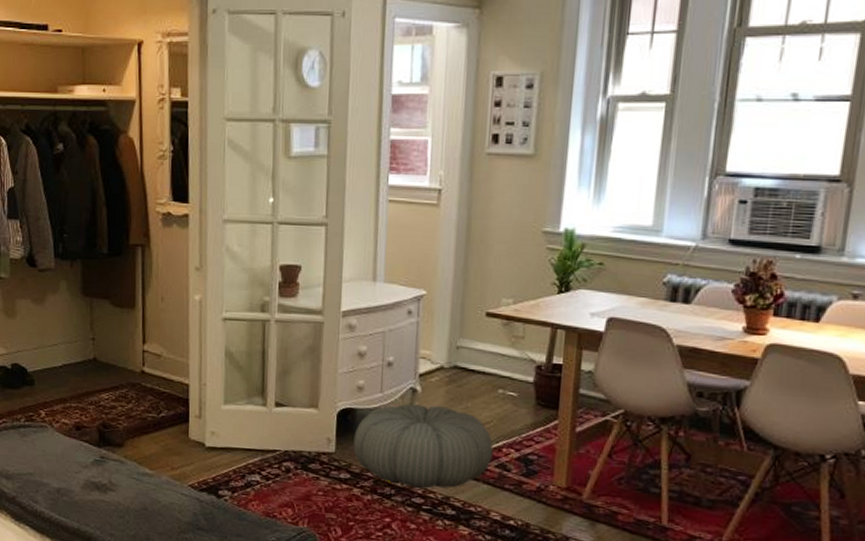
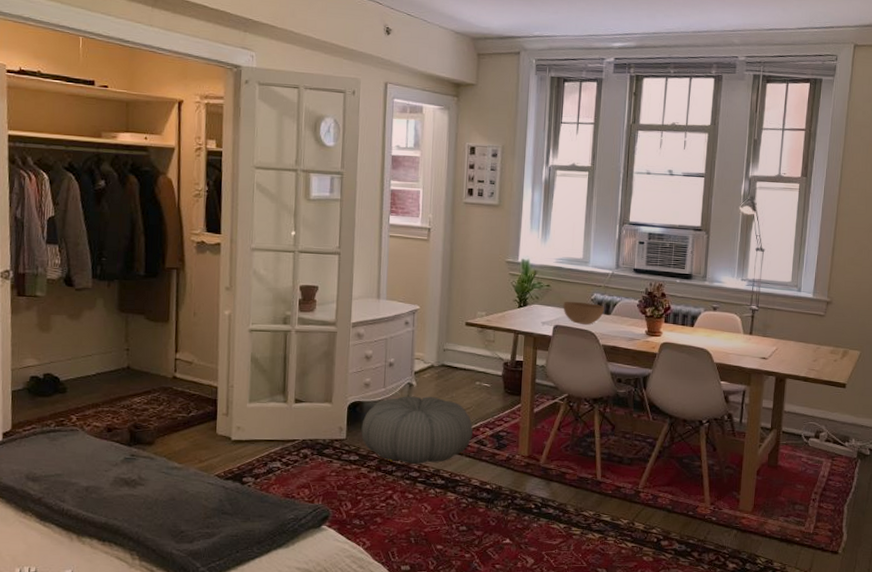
bowl: none [621,284,683,317] -> present [563,301,605,324]

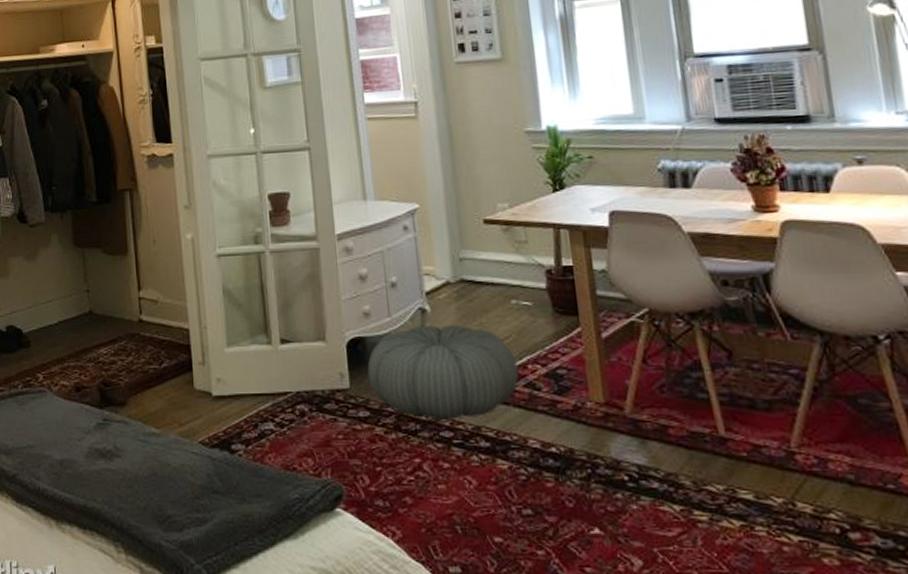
bowl: present [563,301,605,324] -> none [616,174,682,206]

